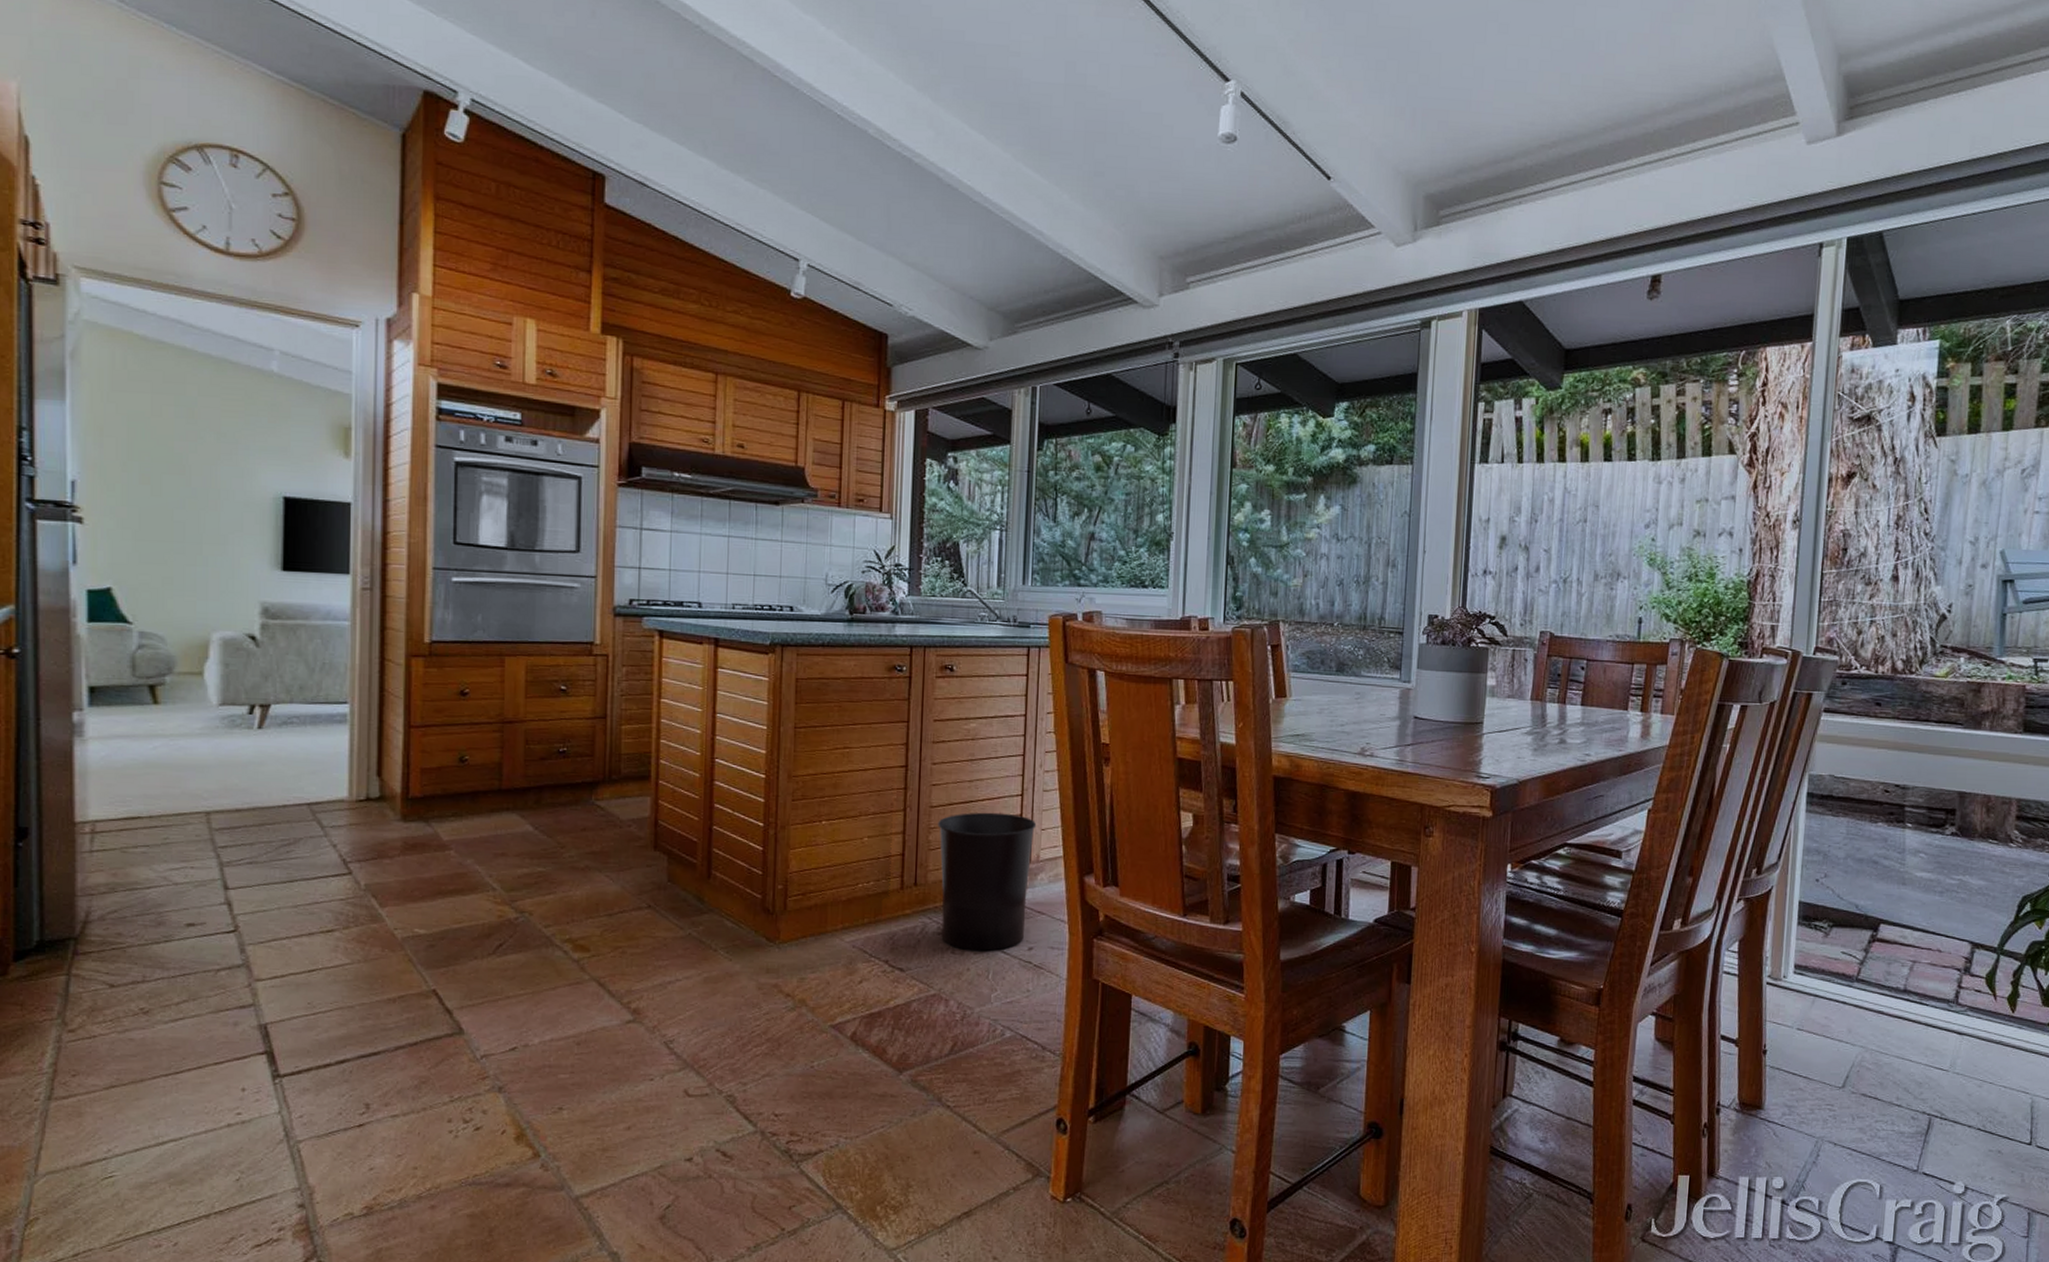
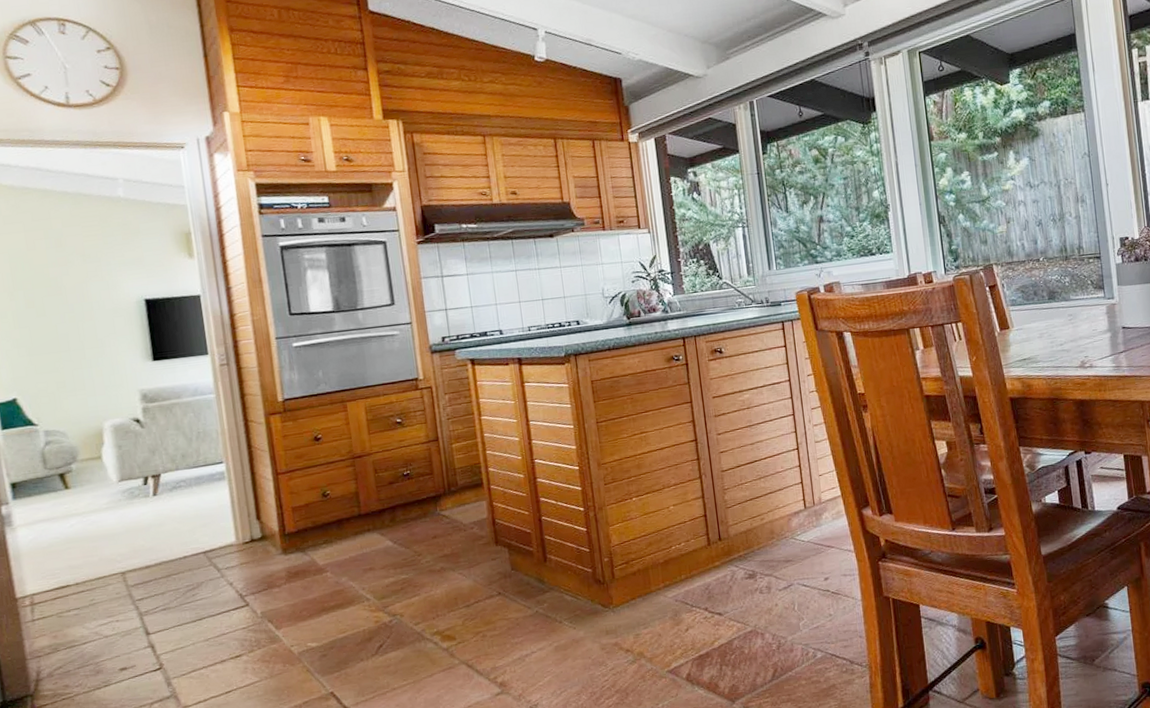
waste bin: present [938,812,1037,951] -> none [730,466,820,589]

